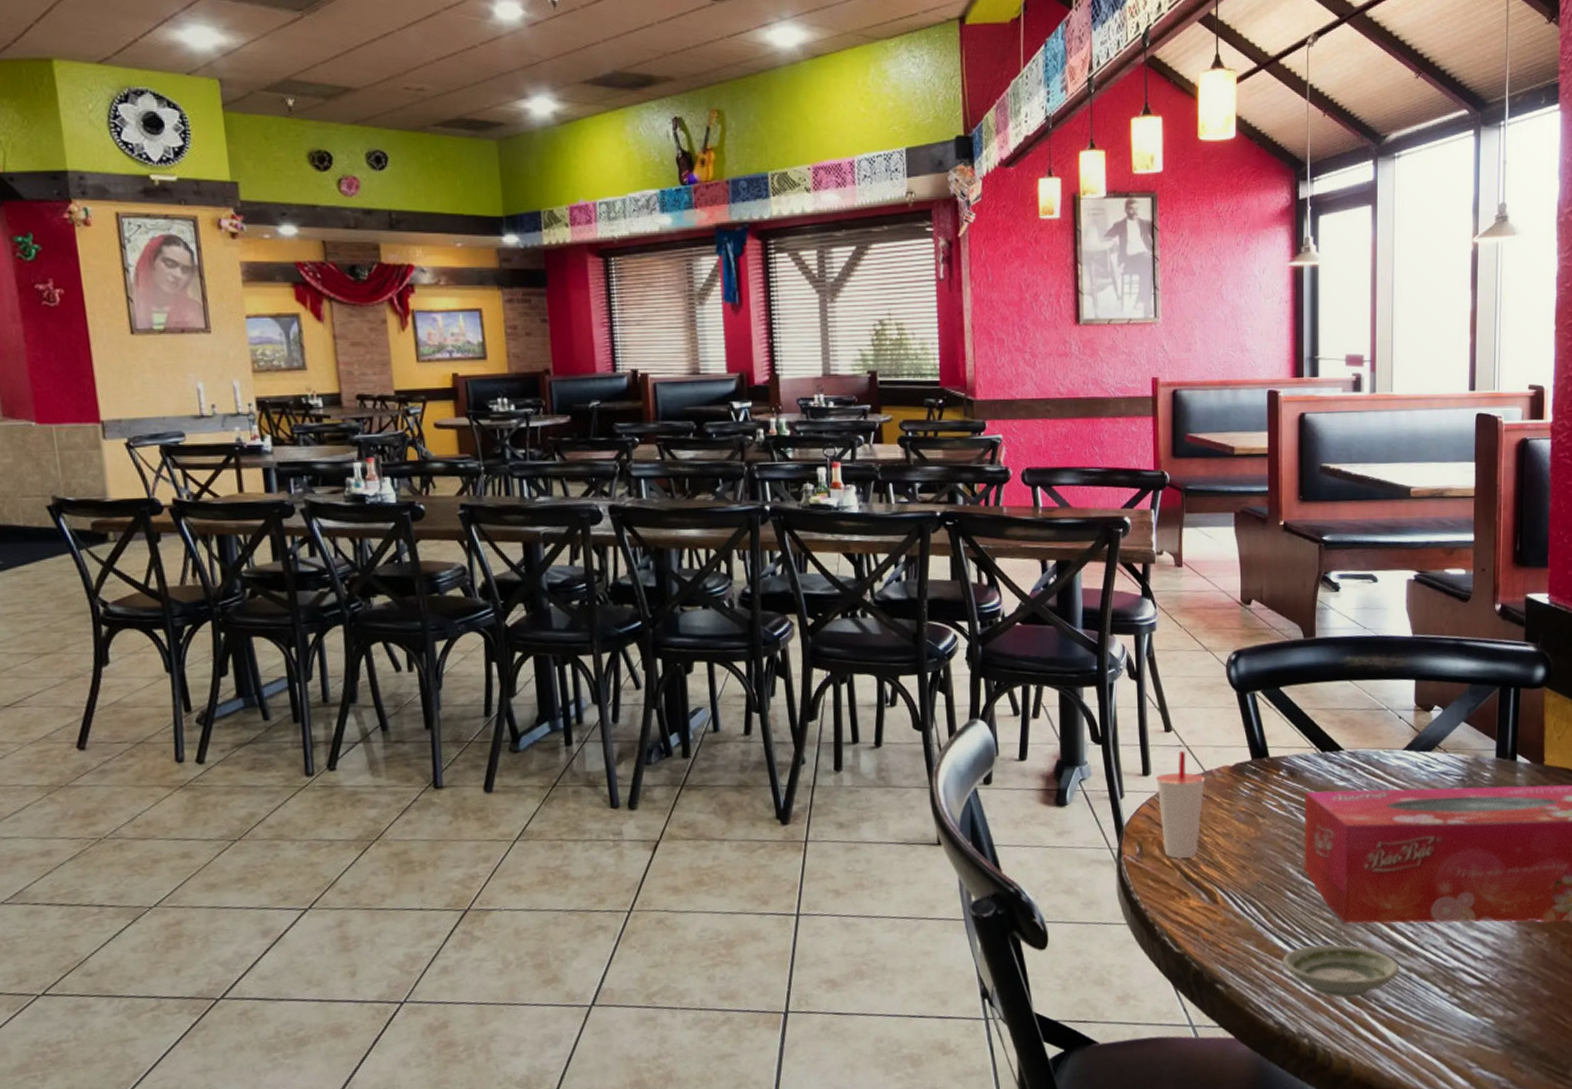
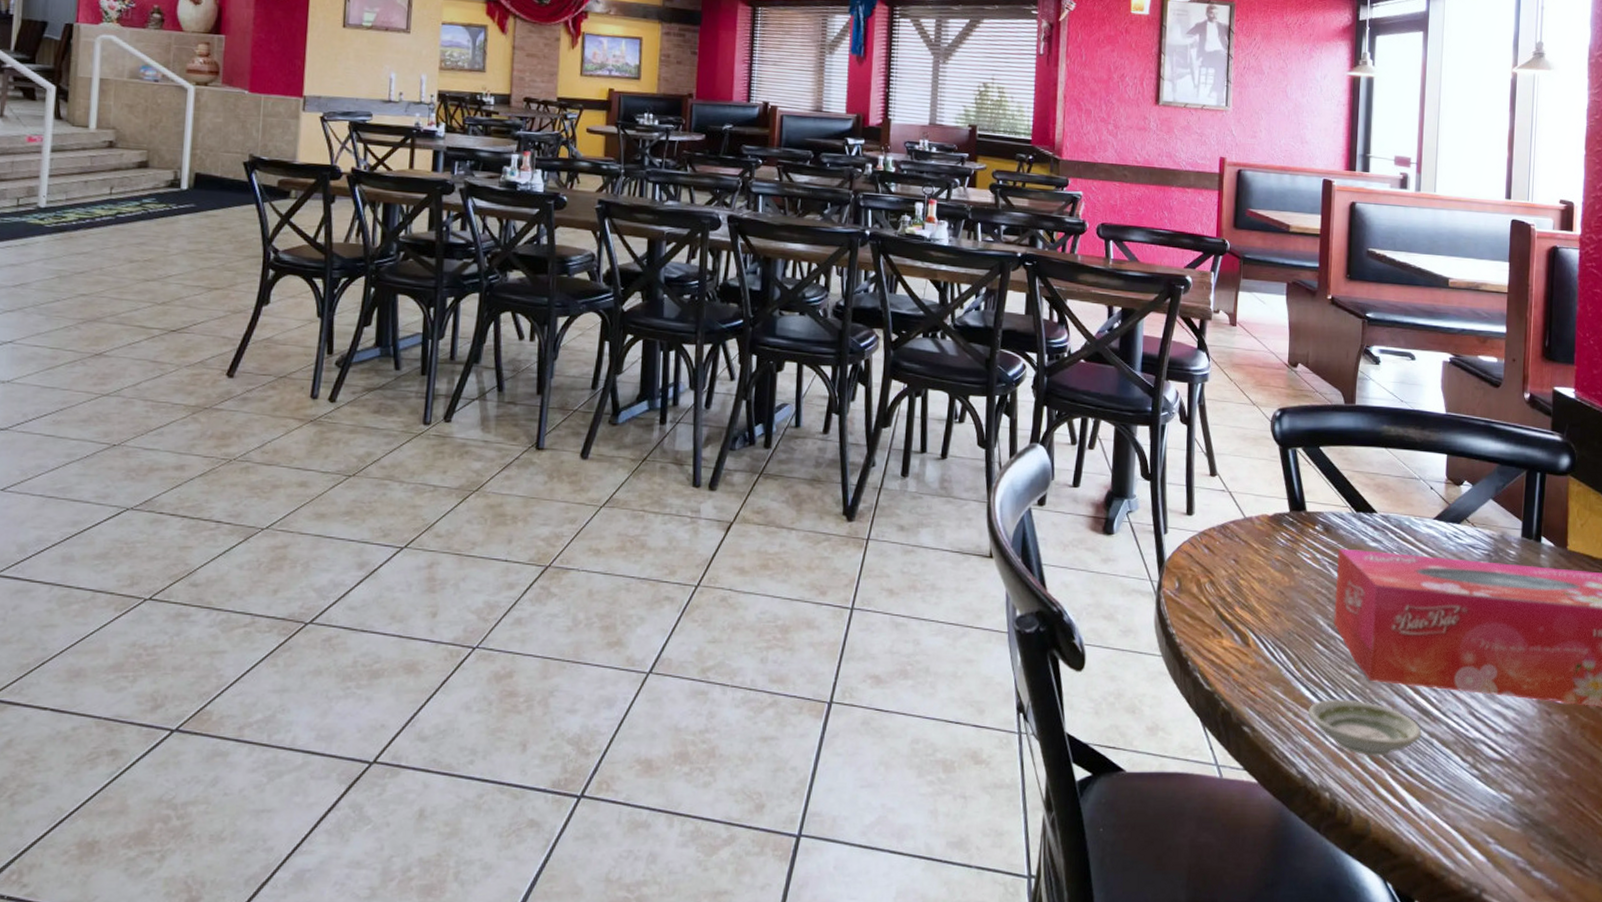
cup: present [1155,750,1205,858] -> none [1198,495,1245,598]

